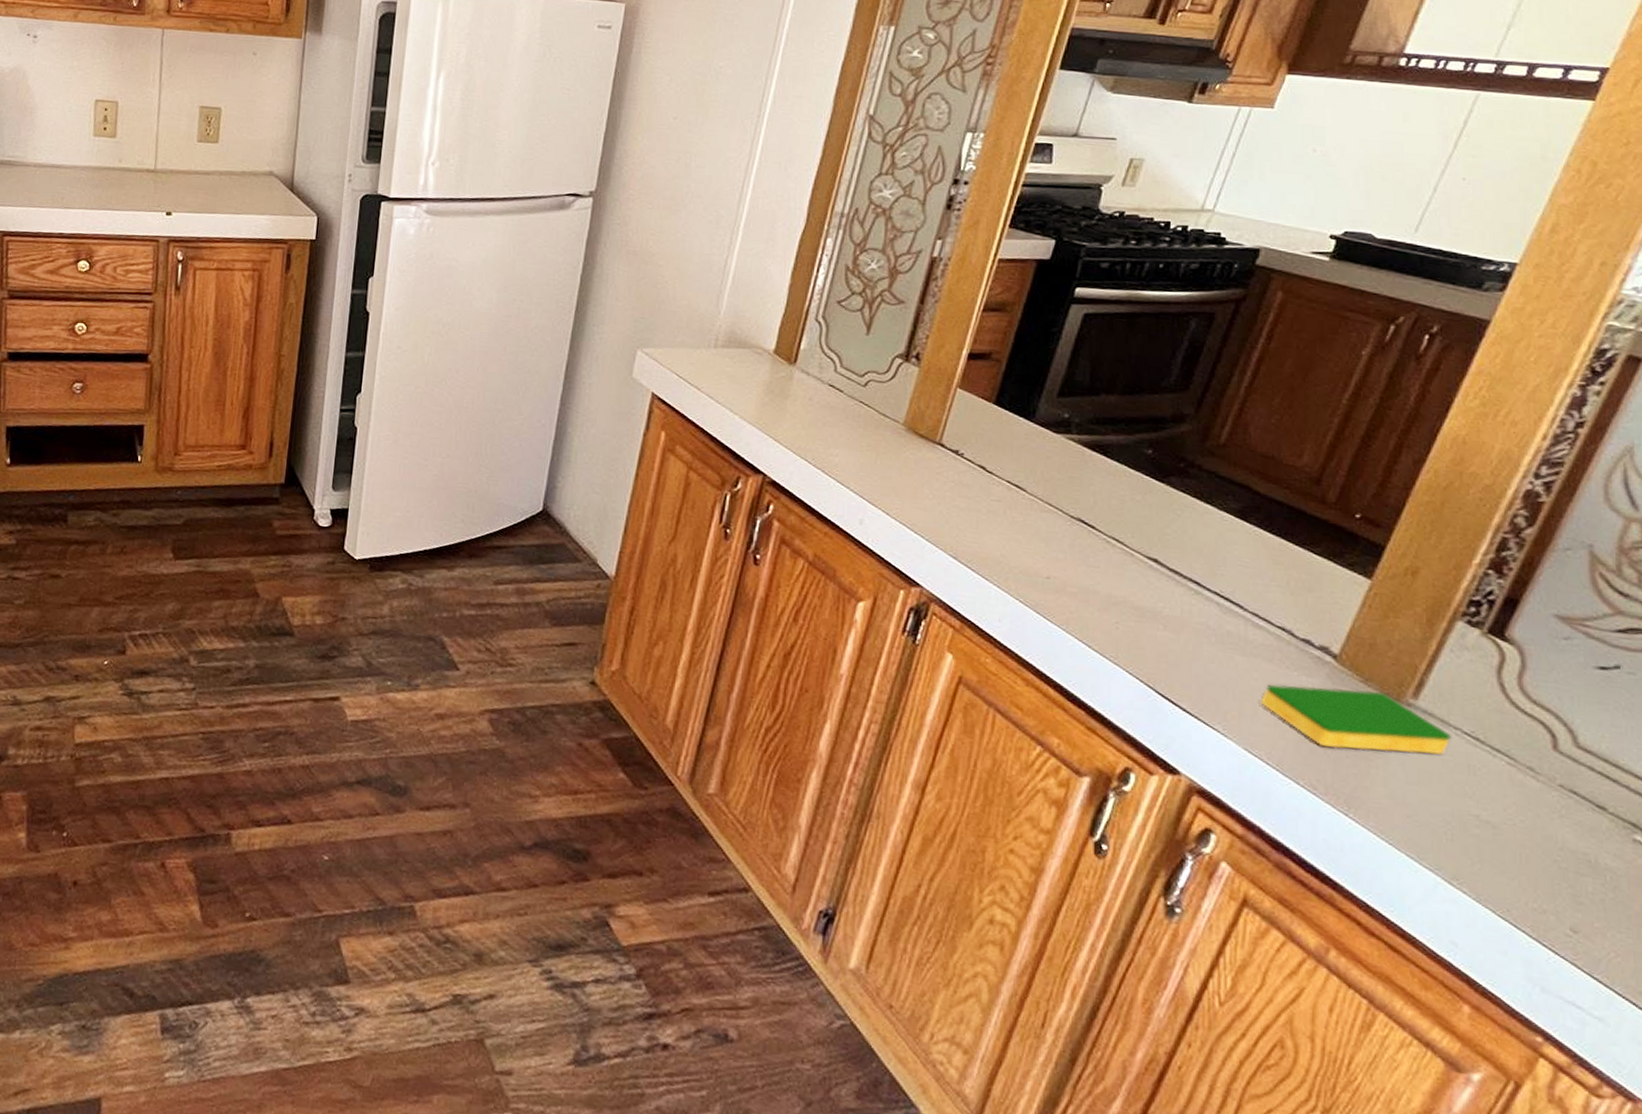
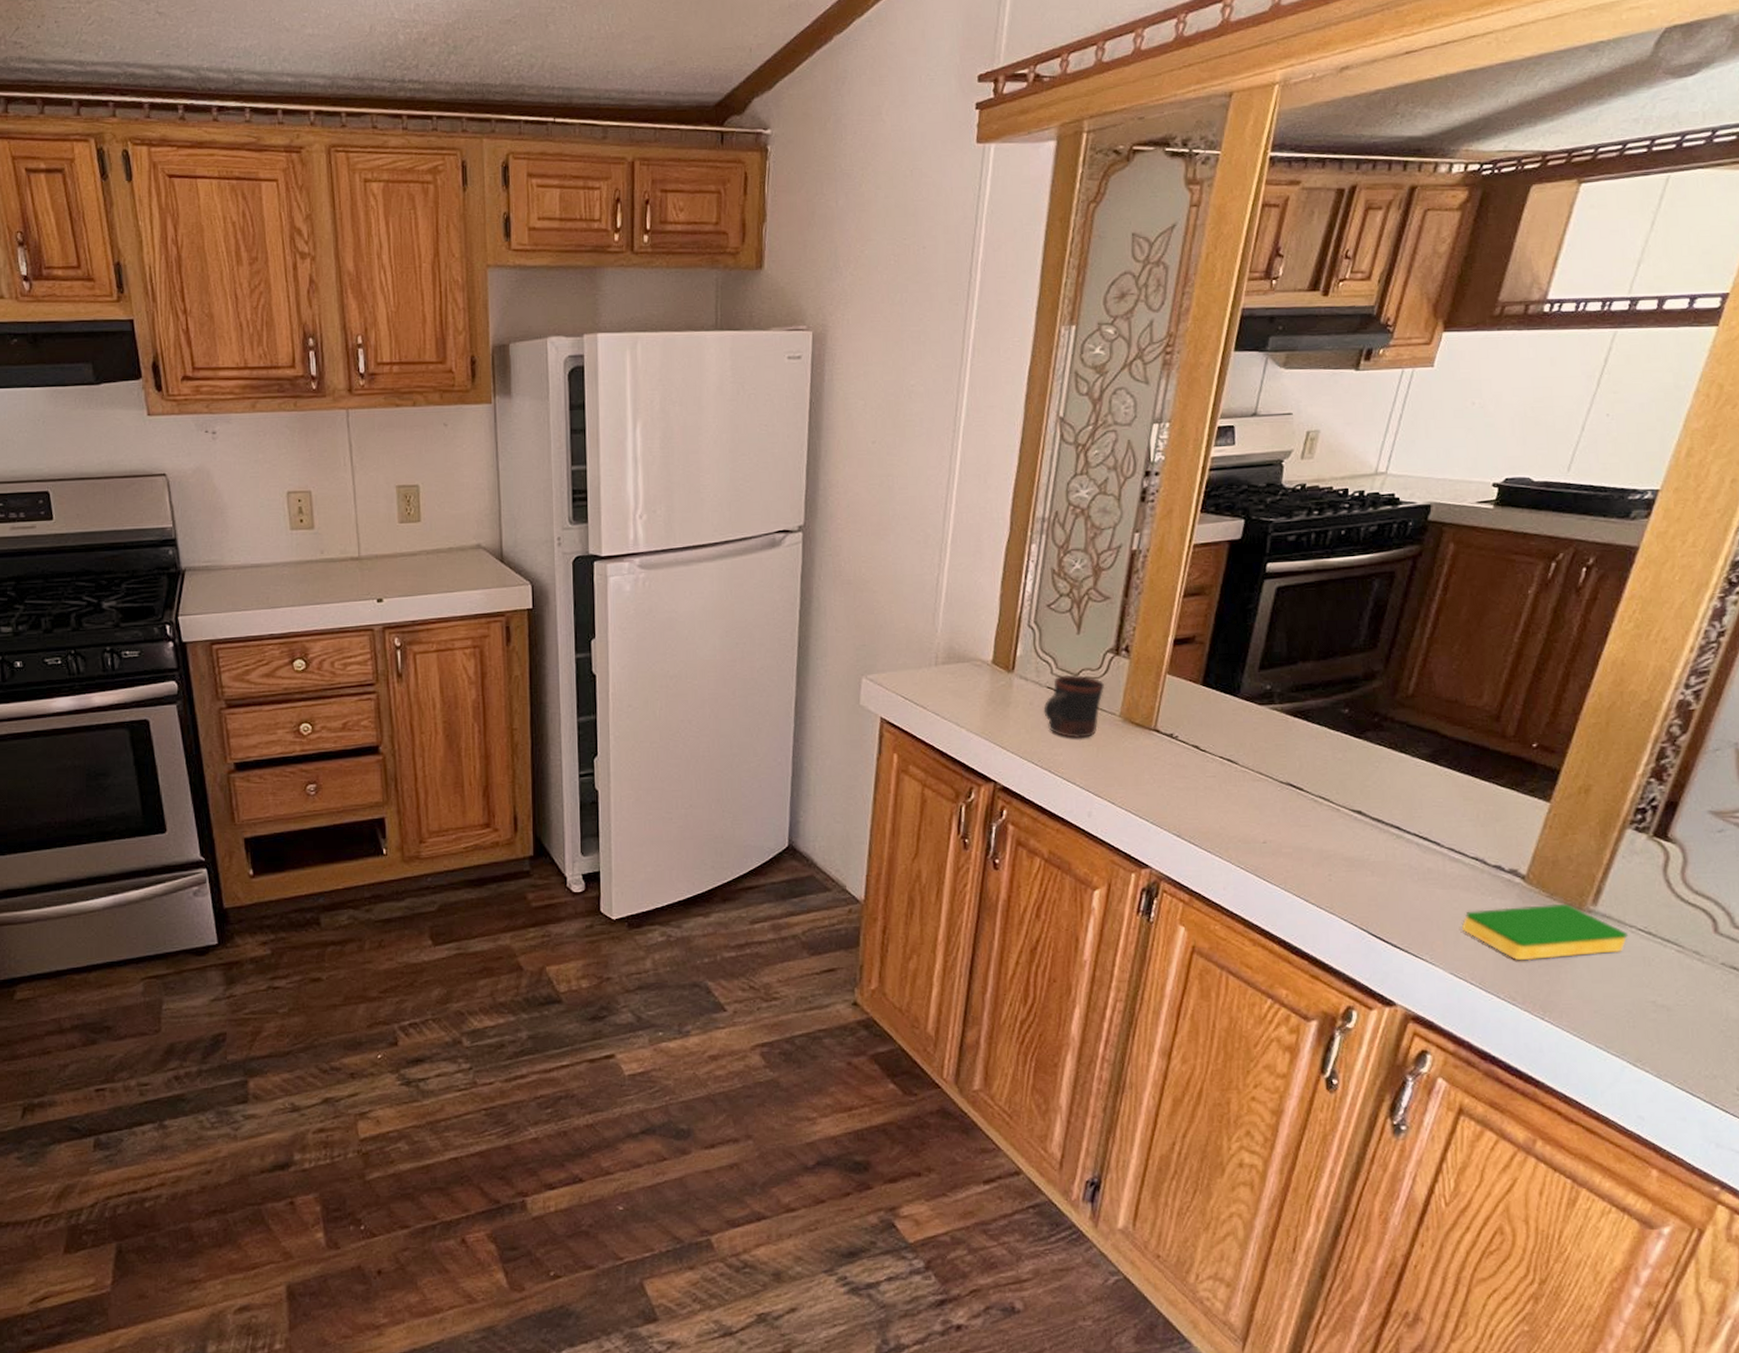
mug: none [823,375,890,443] -> present [1043,674,1104,739]

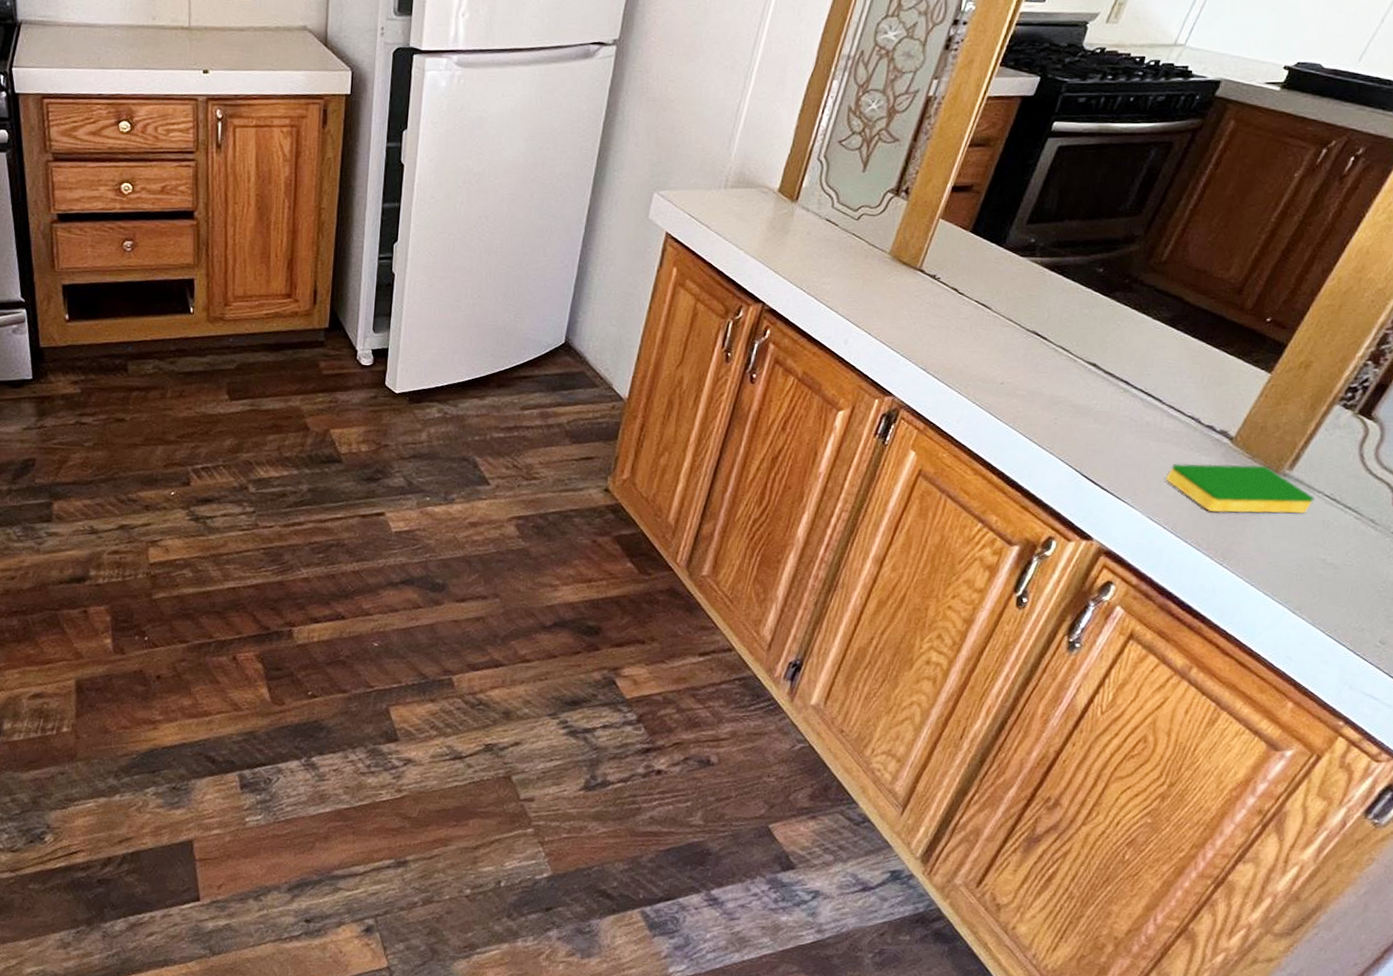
mug: present [1043,674,1104,739] -> none [819,210,880,271]

